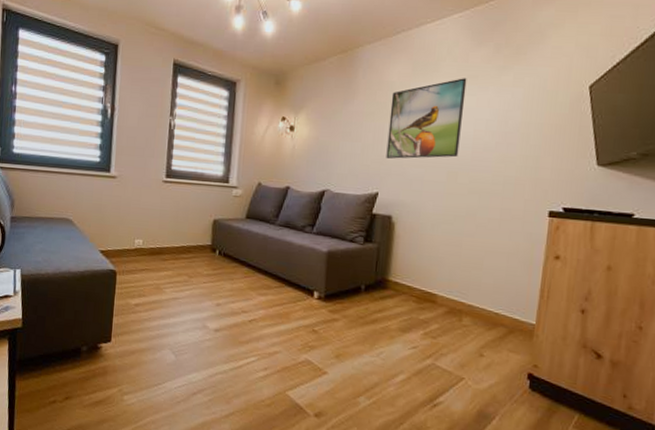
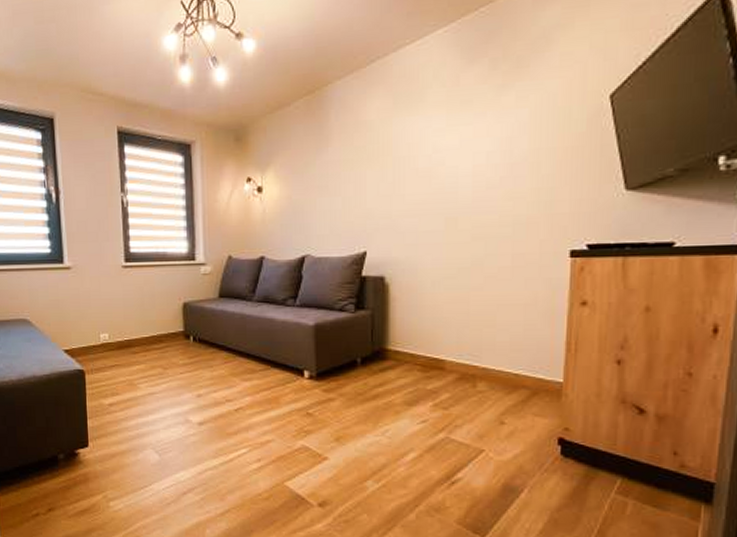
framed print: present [386,78,467,159] -> none [371,105,460,211]

